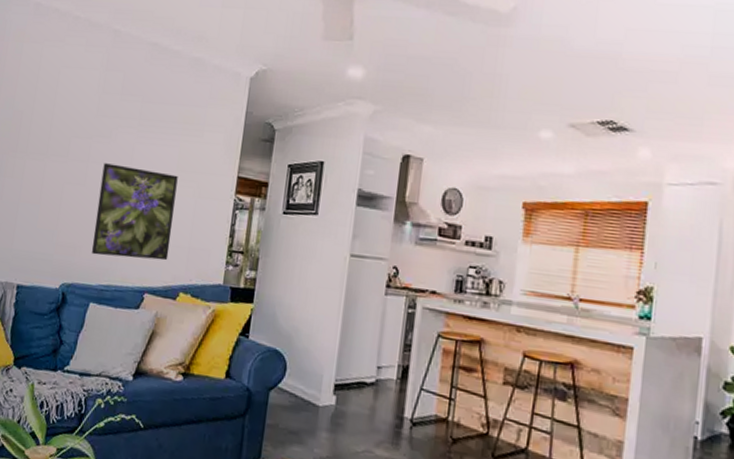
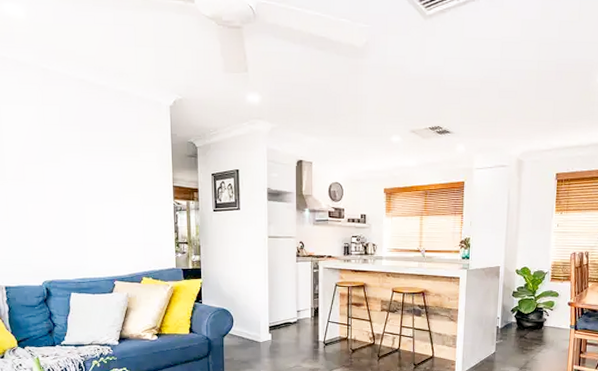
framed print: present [91,163,178,261] -> none [58,183,129,257]

